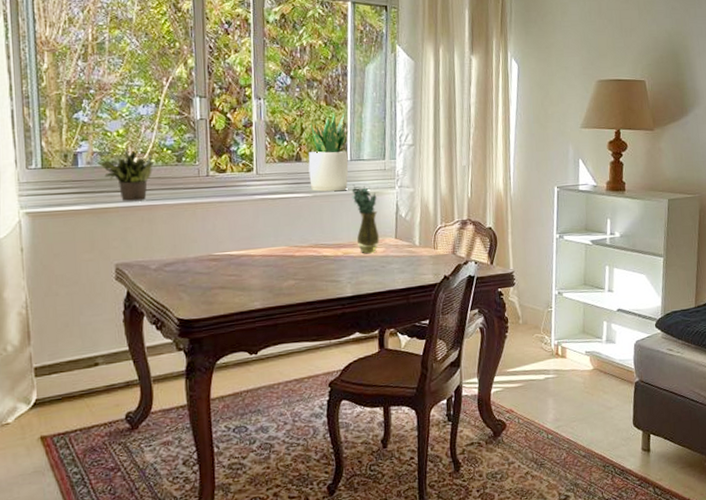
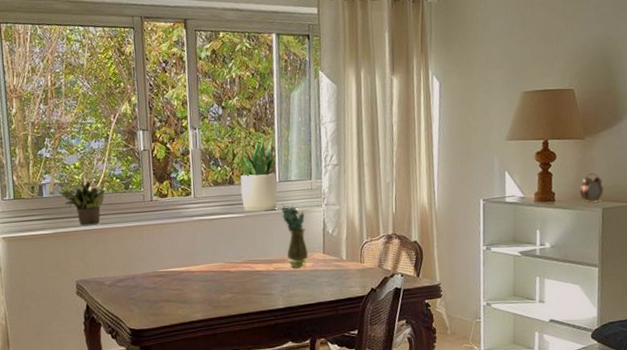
alarm clock: none [648,164,670,194] -> present [580,173,604,203]

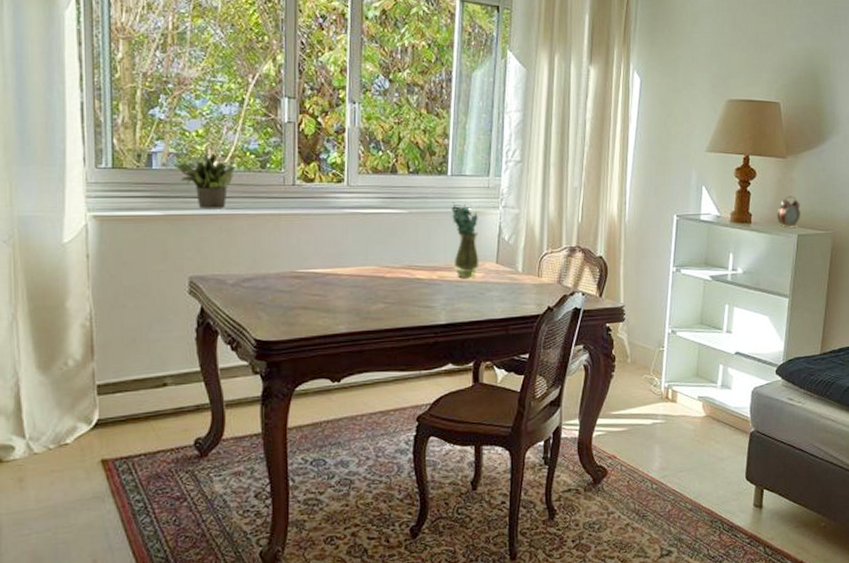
planter: present [240,138,278,212] -> none [405,122,451,208]

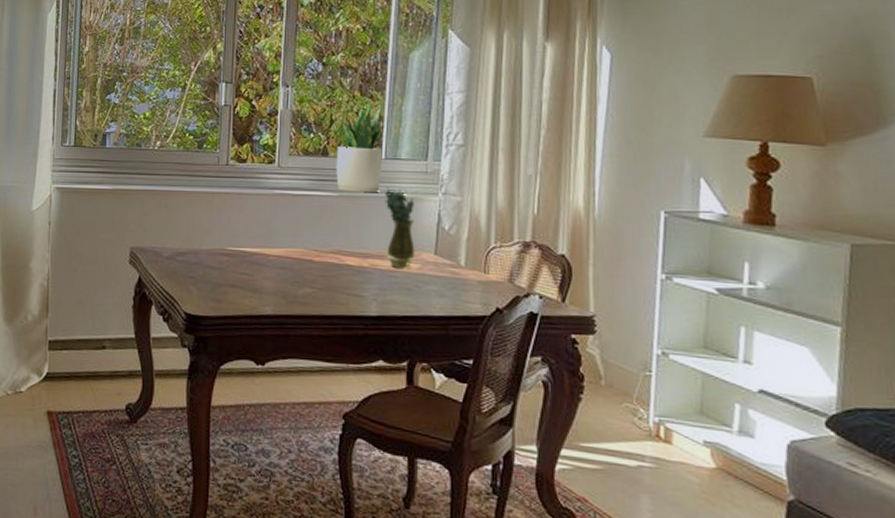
potted plant: present [174,151,235,210] -> none [124,132,175,186]
planter: none [405,122,451,208] -> present [336,104,385,192]
alarm clock: present [777,196,801,228] -> none [815,194,854,236]

